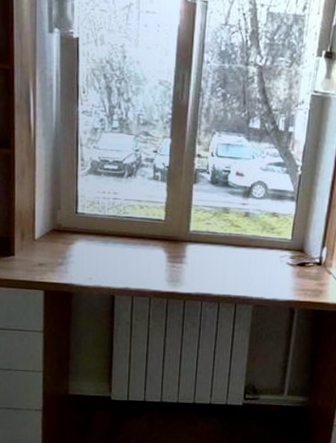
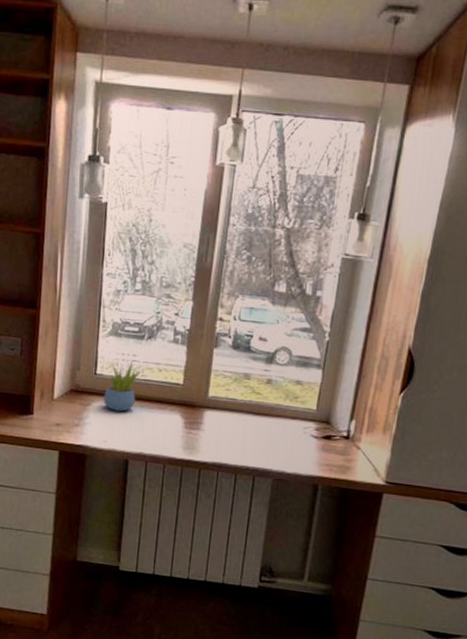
succulent plant: none [86,199,123,249] -> present [103,361,141,412]

